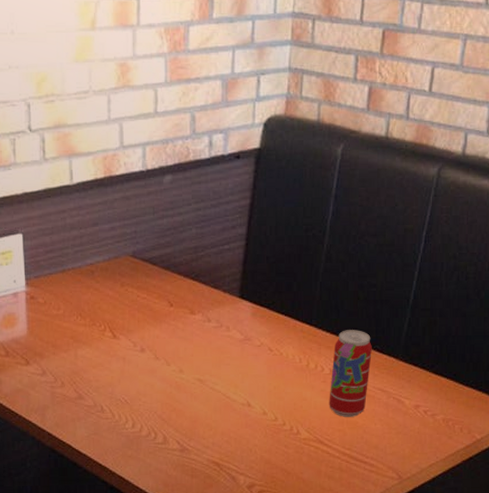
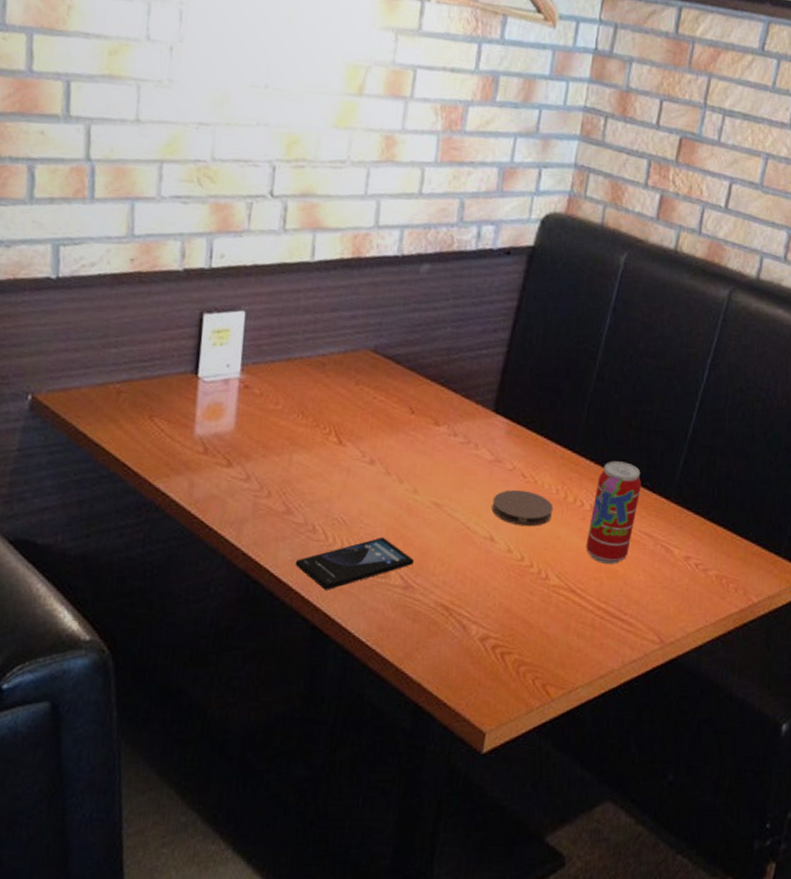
smartphone: none [91,411,186,458] -> present [295,537,414,590]
coaster: none [246,362,298,392] -> present [491,489,554,527]

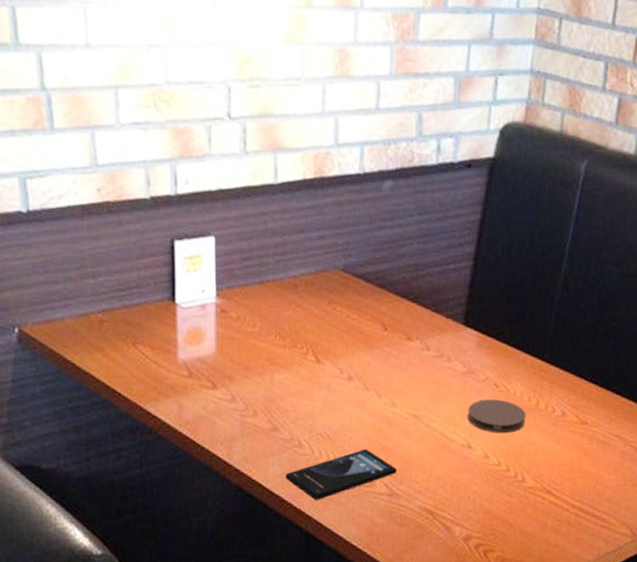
beverage can: present [585,461,642,564] -> none [559,367,610,465]

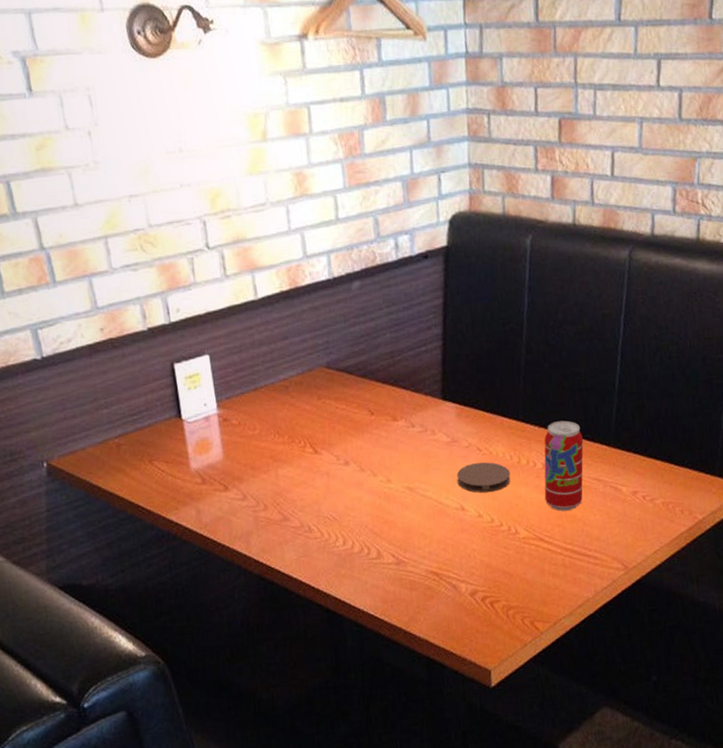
smartphone: present [285,448,397,500] -> none [300,524,400,578]
beverage can: none [559,367,610,465] -> present [544,420,584,511]

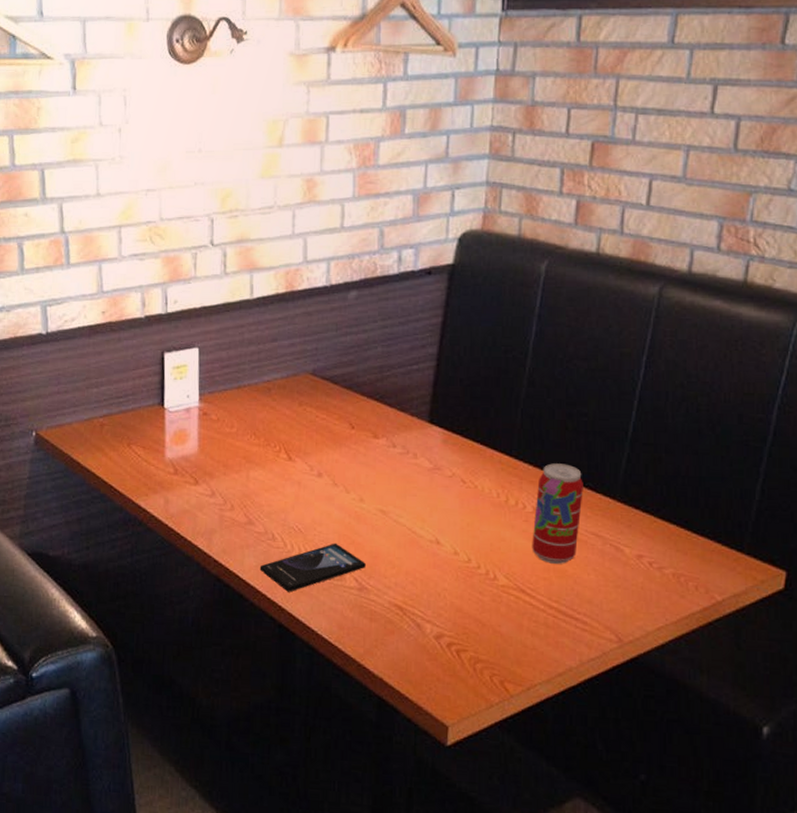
smartphone: none [300,524,400,578] -> present [259,543,366,592]
coaster: present [456,462,511,493] -> none [435,495,496,530]

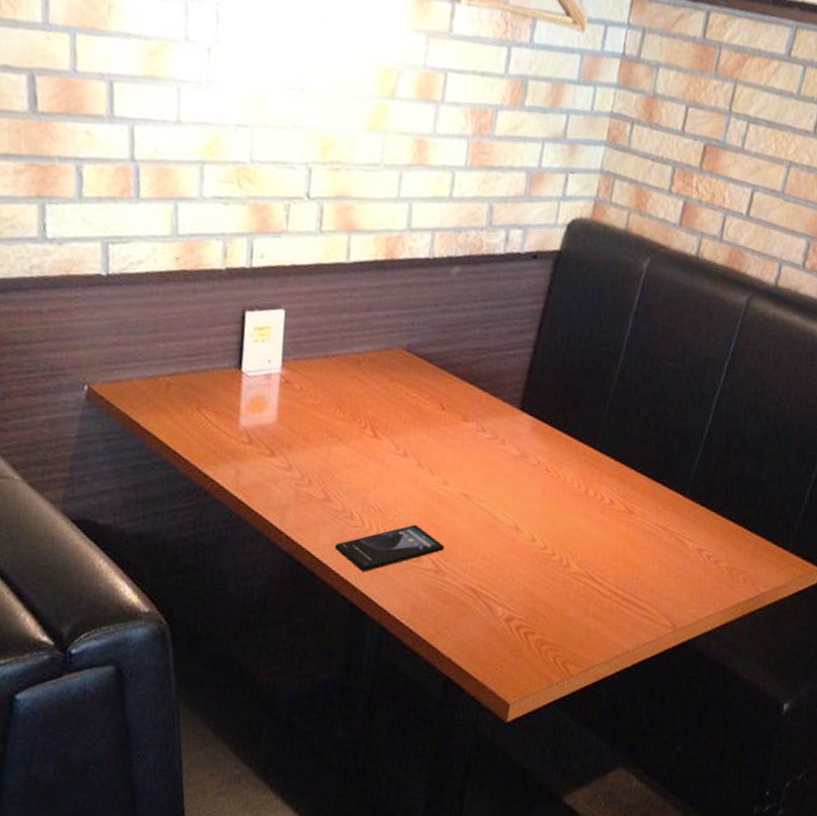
beverage can: present [532,463,583,564] -> none [604,458,659,555]

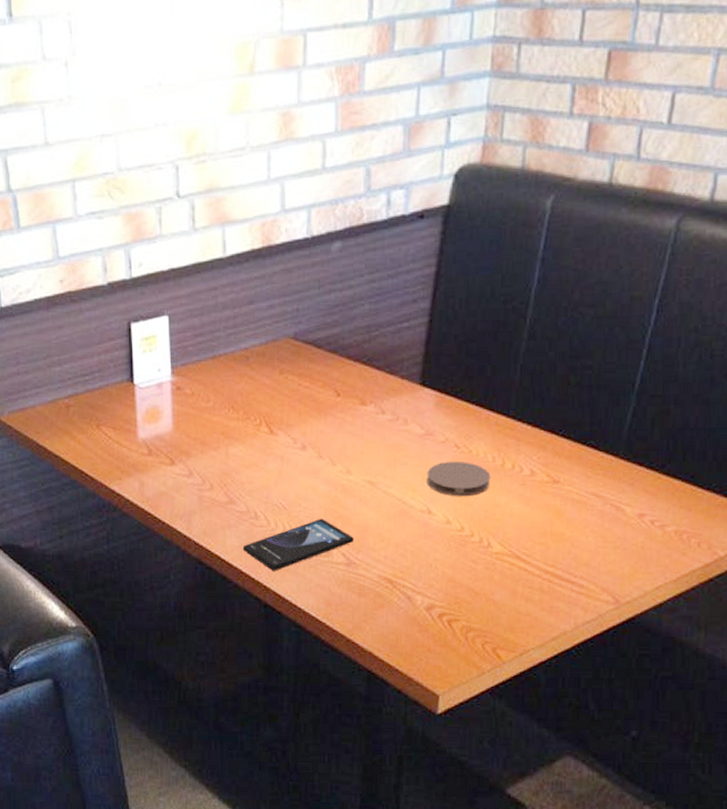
coaster: none [517,483,575,518] -> present [426,461,491,497]

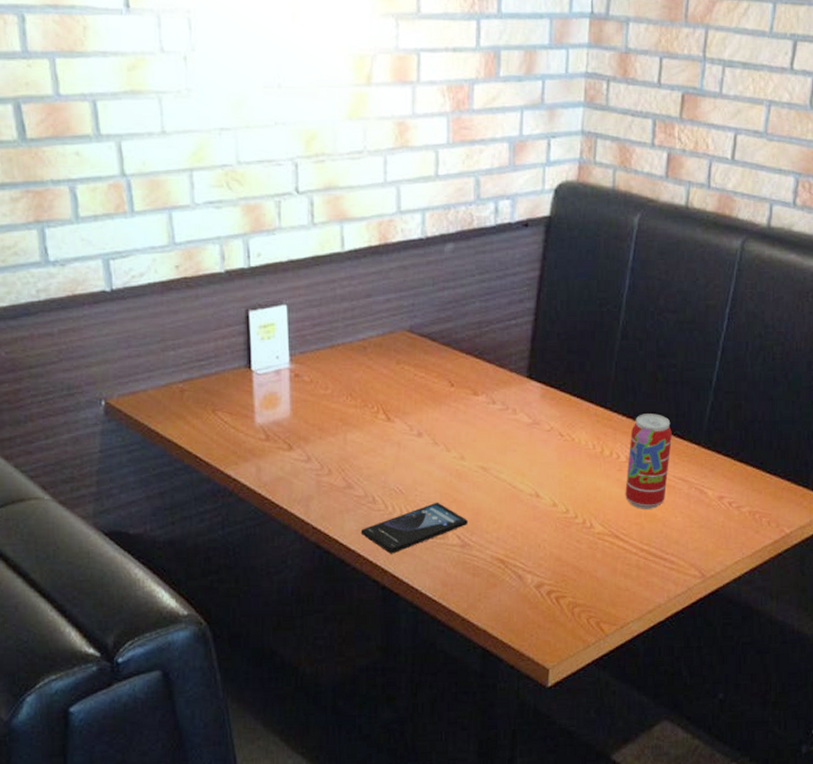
coaster: present [426,461,491,497] -> none [534,448,592,482]
beverage can: none [528,422,585,528] -> present [625,414,672,509]

